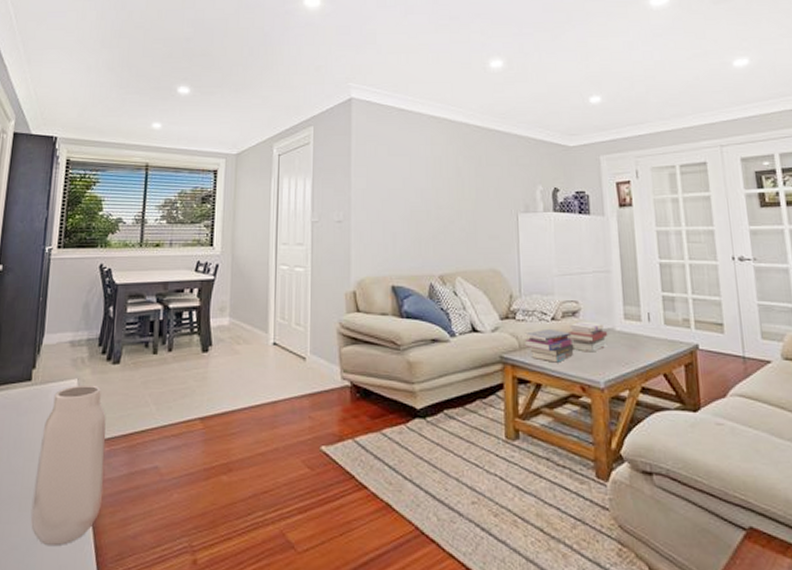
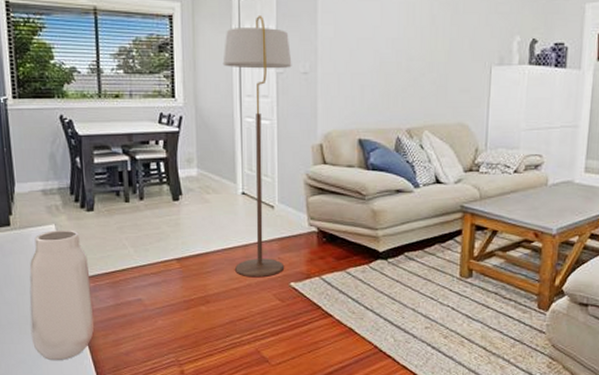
floor lamp: none [261,169,327,440] -> present [222,14,292,278]
books: present [524,328,574,363] -> none [485,180,533,212]
books: present [567,321,608,352] -> none [527,174,567,203]

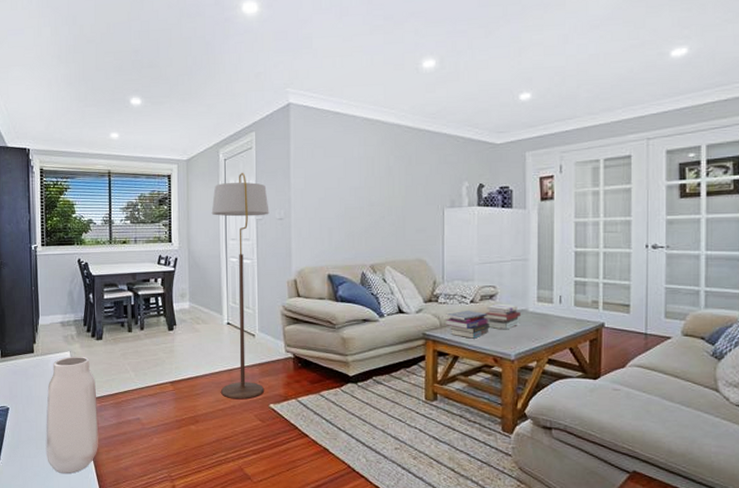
books: none [485,180,533,212] -> present [445,310,489,339]
books: none [527,174,567,203] -> present [484,303,522,330]

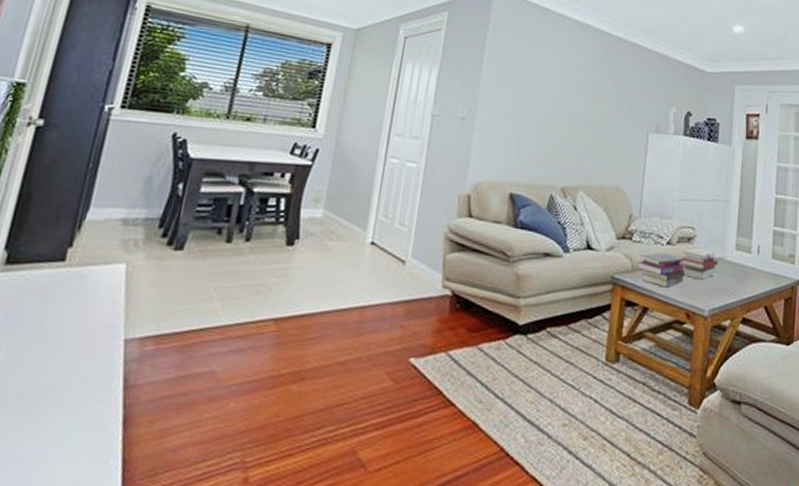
vase: present [45,356,99,474] -> none [40,270,158,459]
floor lamp: present [211,172,269,400] -> none [345,55,451,350]

